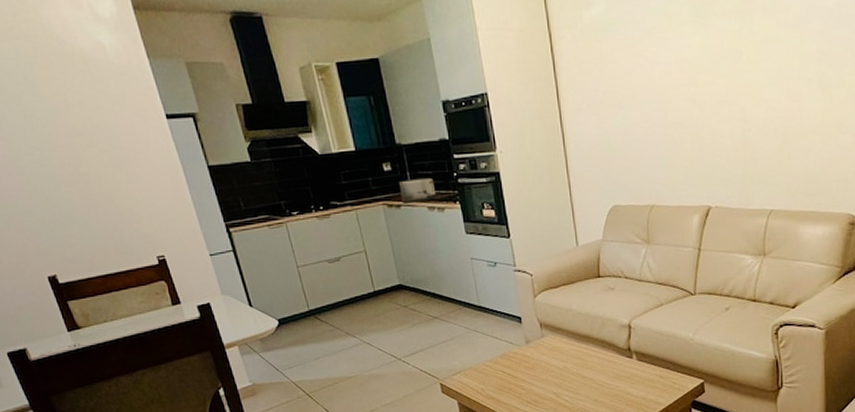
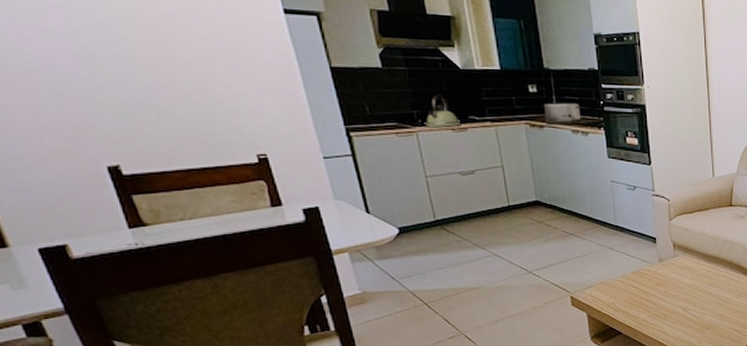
kettle: none [292,182,325,218] -> present [425,94,462,128]

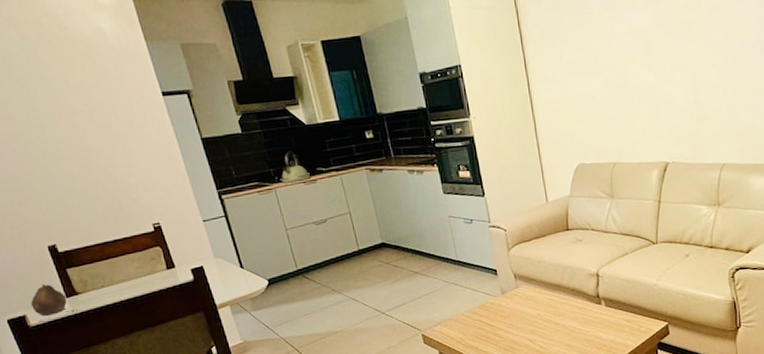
fruit: none [76,211,129,248] -> present [31,284,67,317]
toaster: present [543,102,582,125] -> none [380,143,416,168]

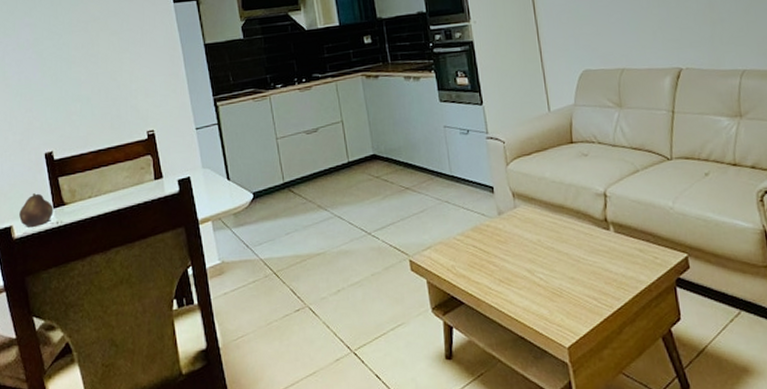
kettle: present [281,151,311,184] -> none [276,56,307,90]

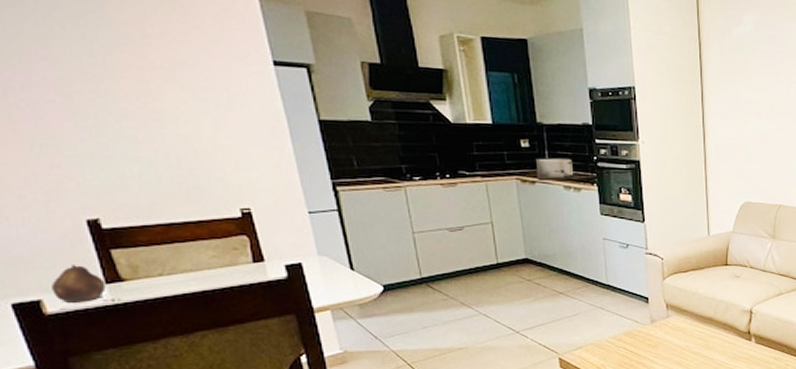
toaster: none [377,48,413,74] -> present [535,157,574,181]

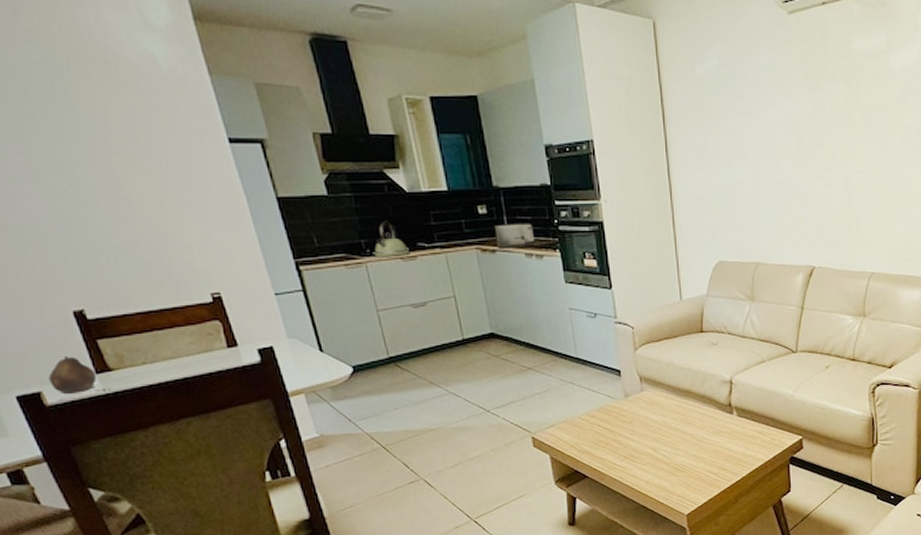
kettle: none [414,148,451,183] -> present [373,221,411,258]

